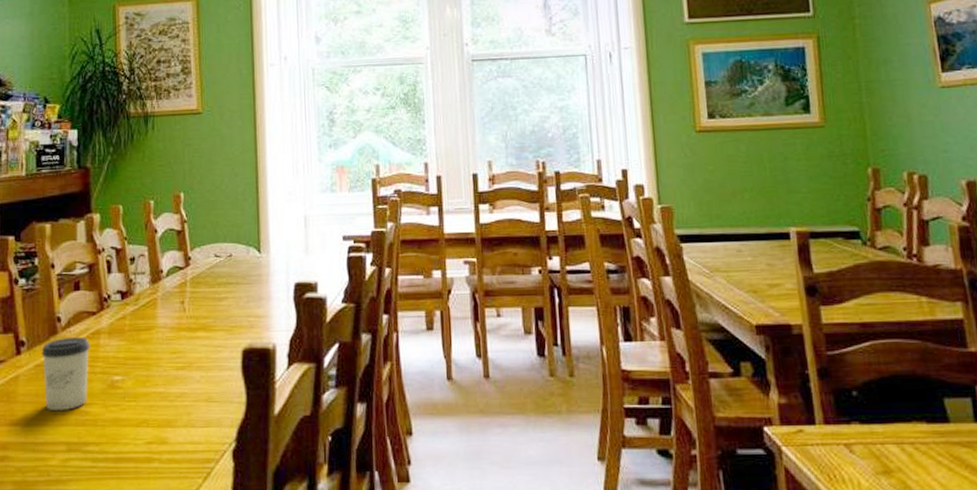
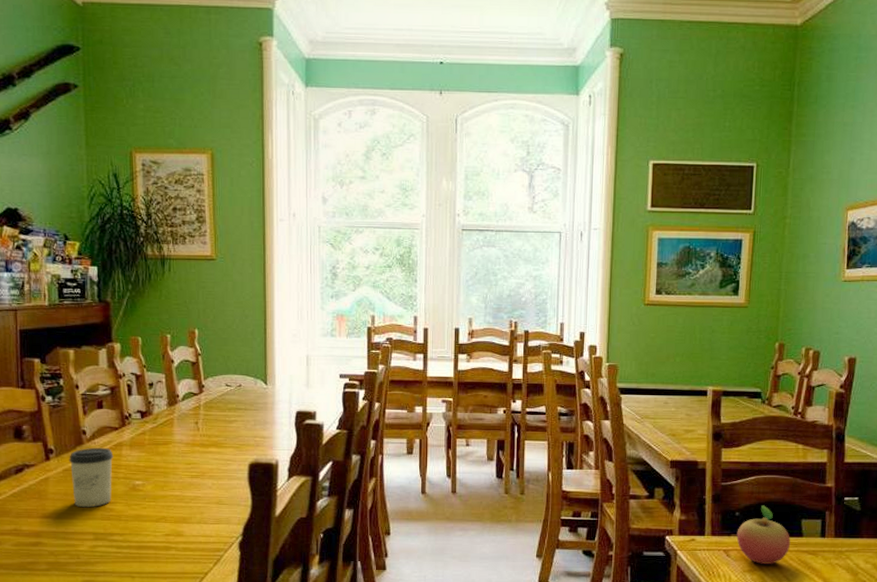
fruit: none [858,380,935,463] -> present [736,505,791,564]

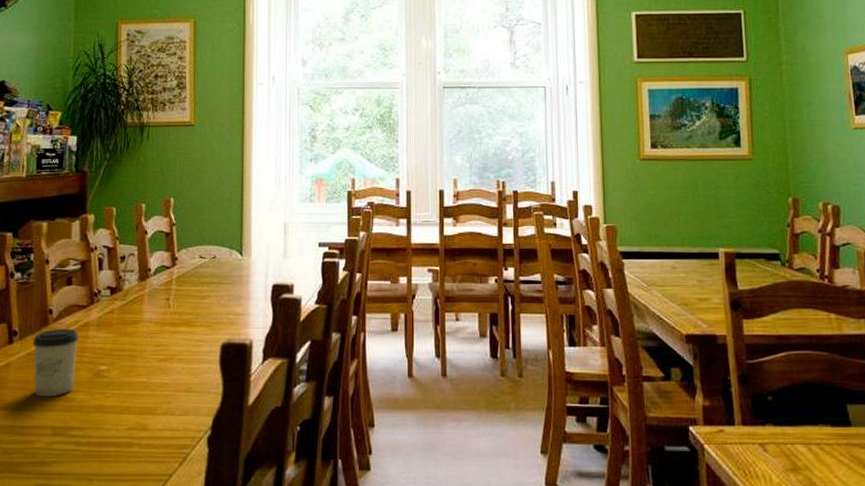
fruit: present [736,505,791,564] -> none [772,387,838,461]

